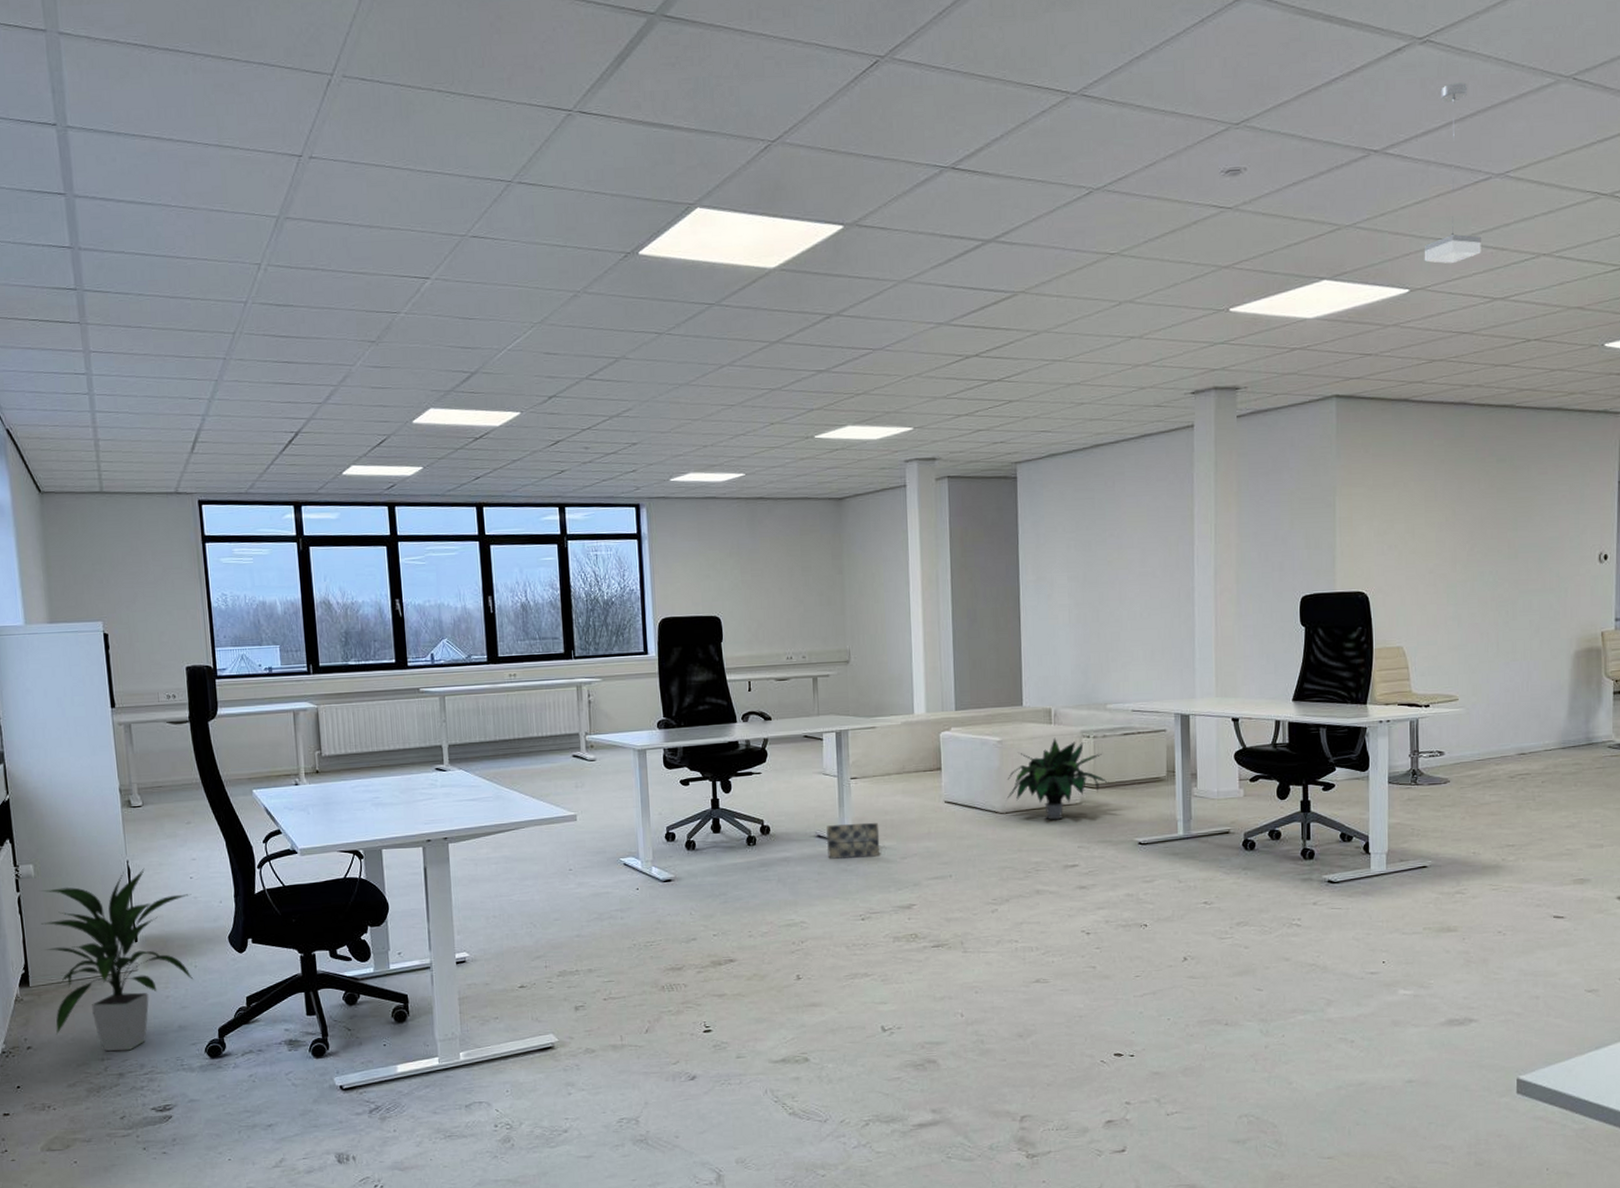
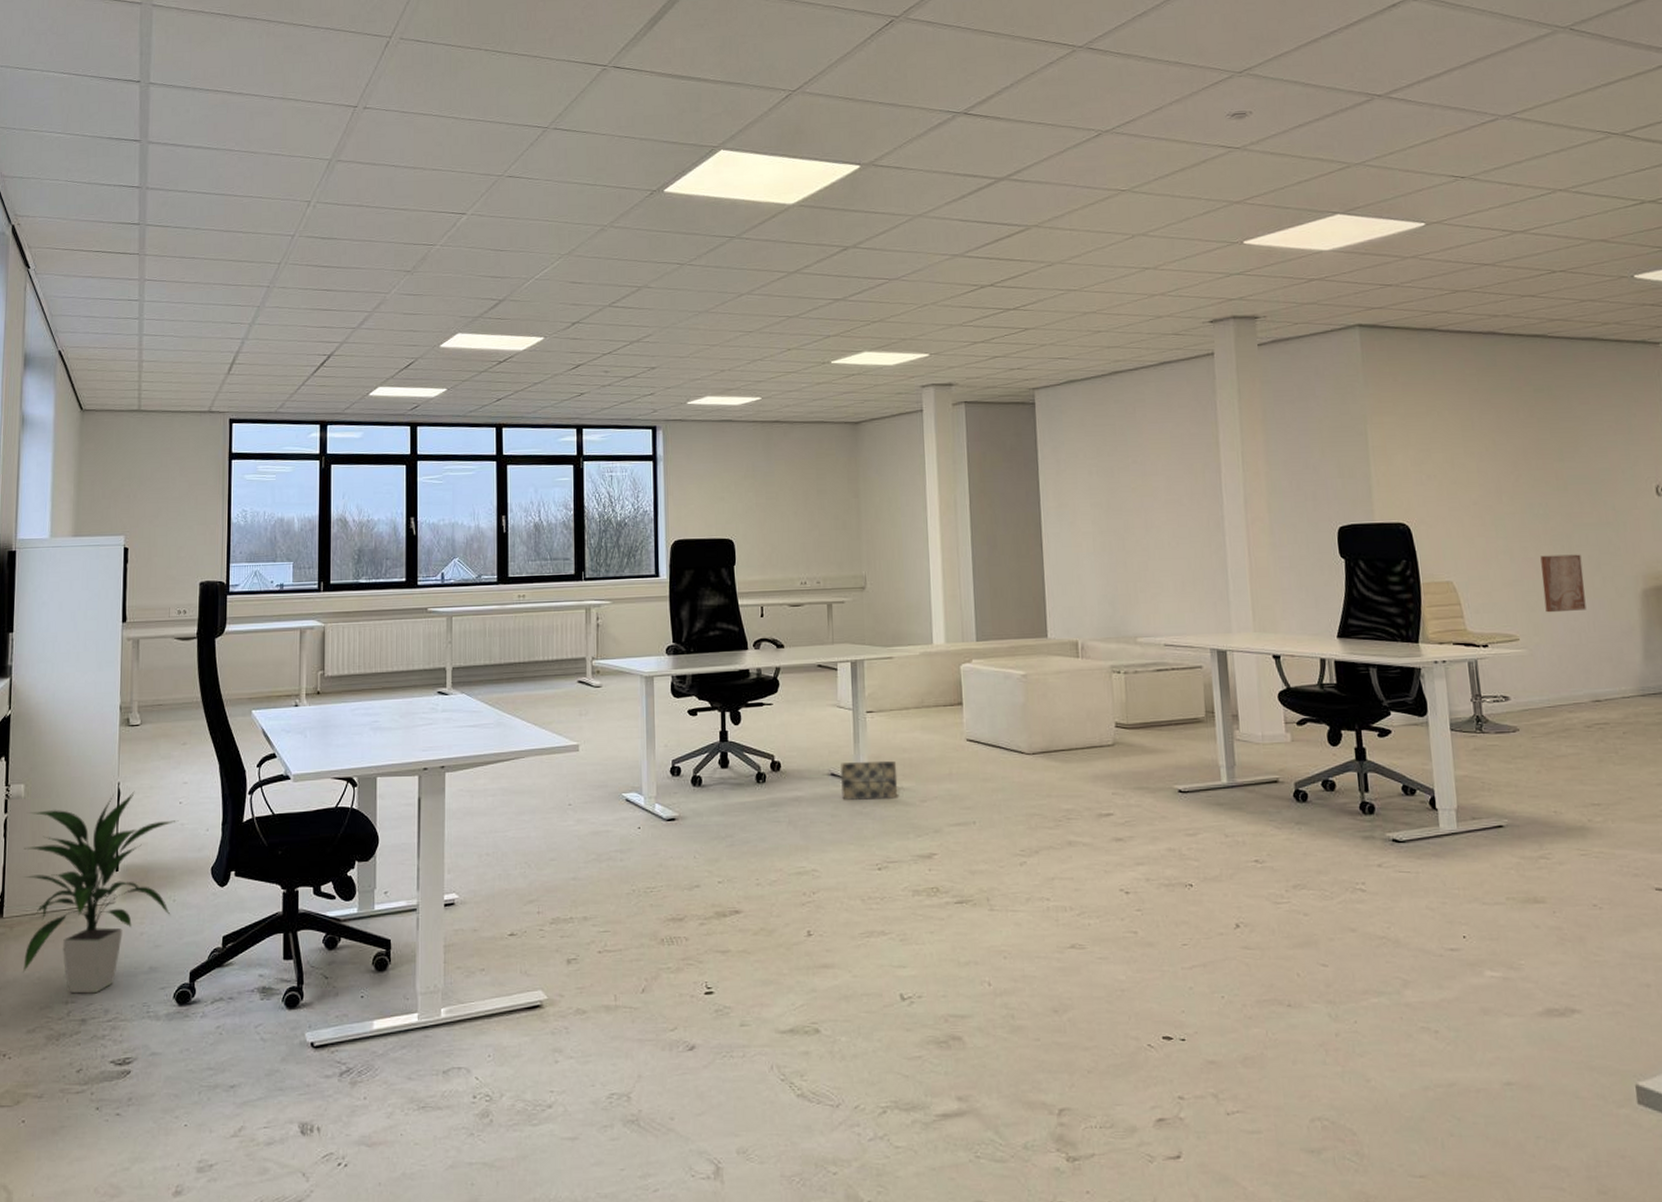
potted plant: present [1006,737,1109,820] -> none [1033,672,1143,763]
pendant lamp: present [1424,82,1481,264] -> none [1437,33,1495,199]
wall art: none [1485,619,1523,675] -> present [1540,554,1587,613]

